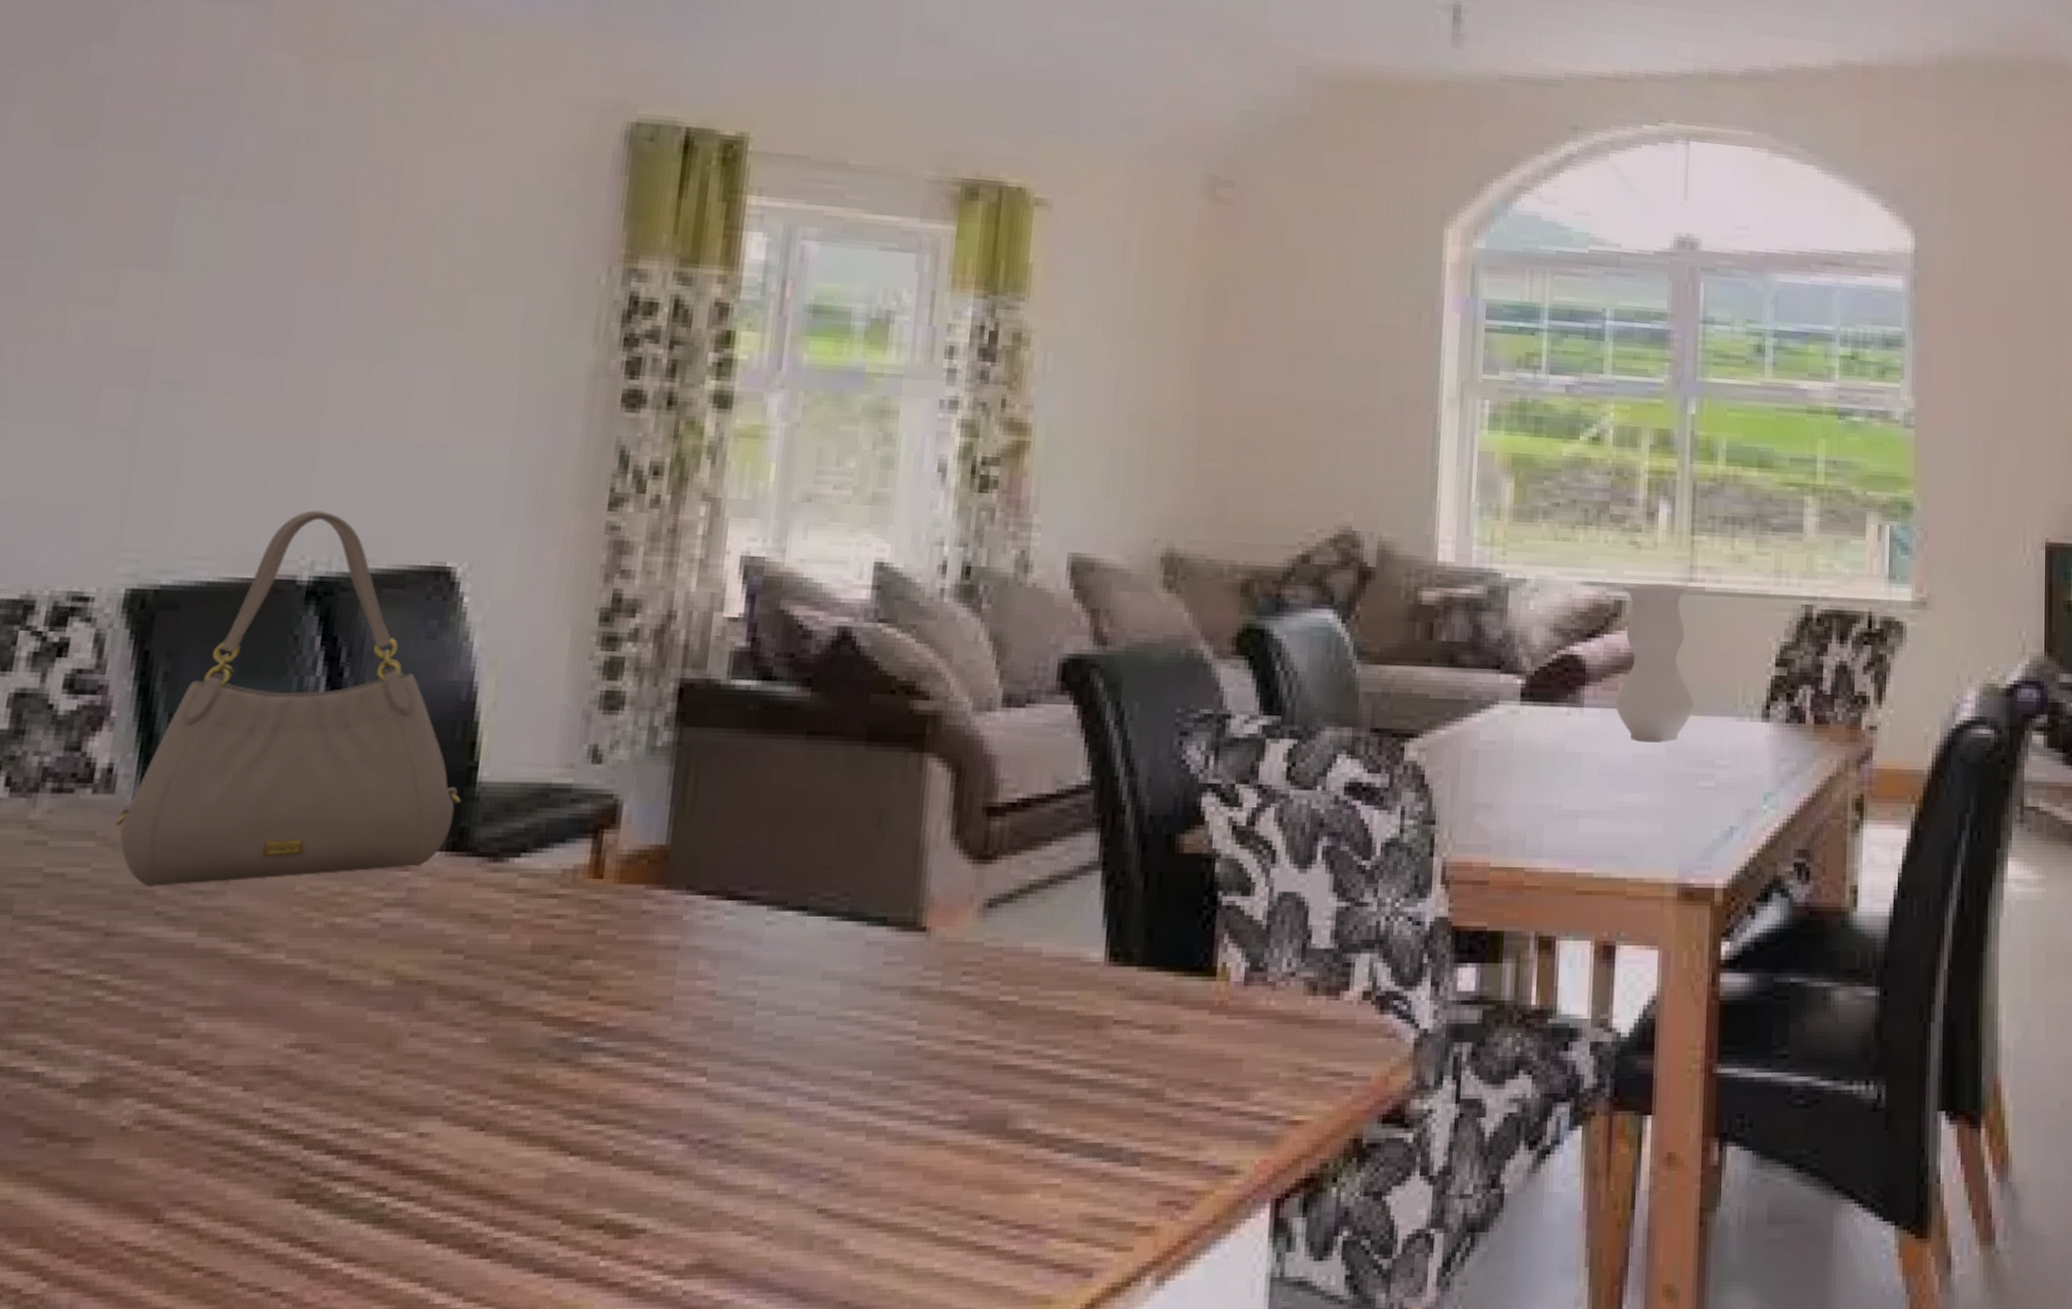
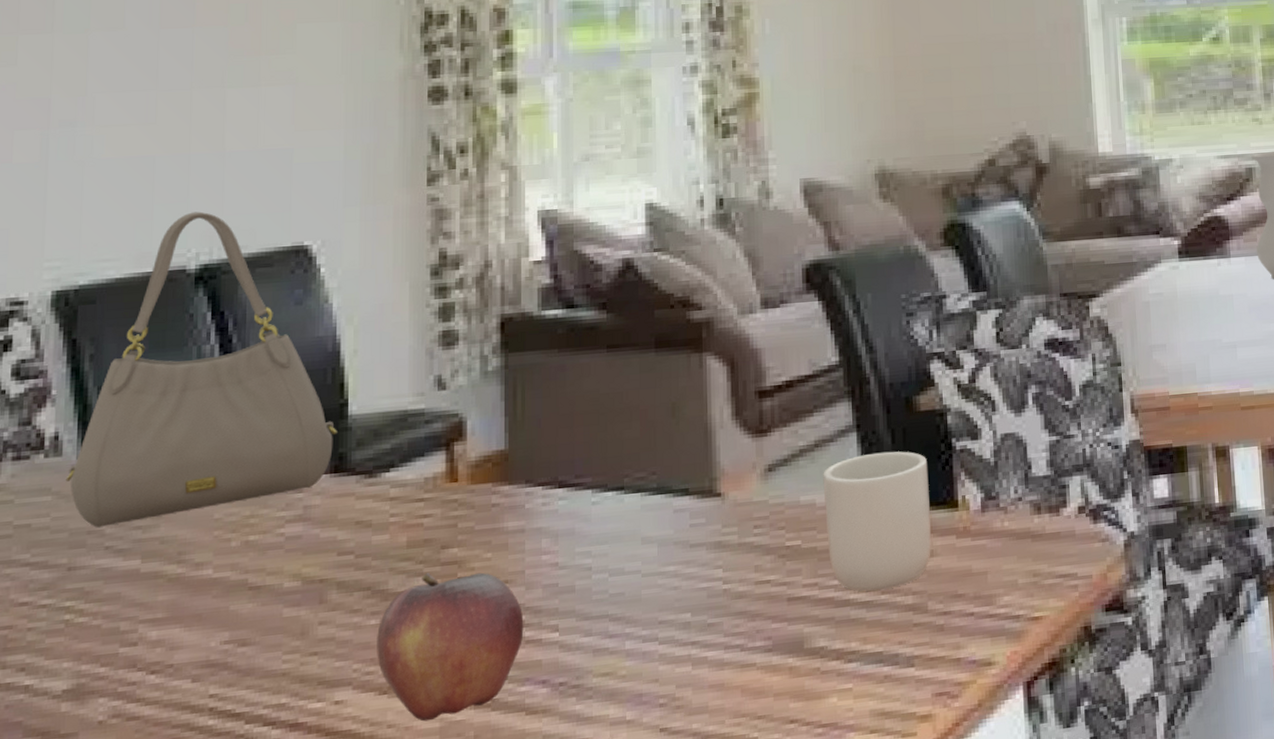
fruit: none [477,987,665,1170] -> present [377,572,524,722]
mug: none [1050,898,1185,1068] -> present [823,451,932,592]

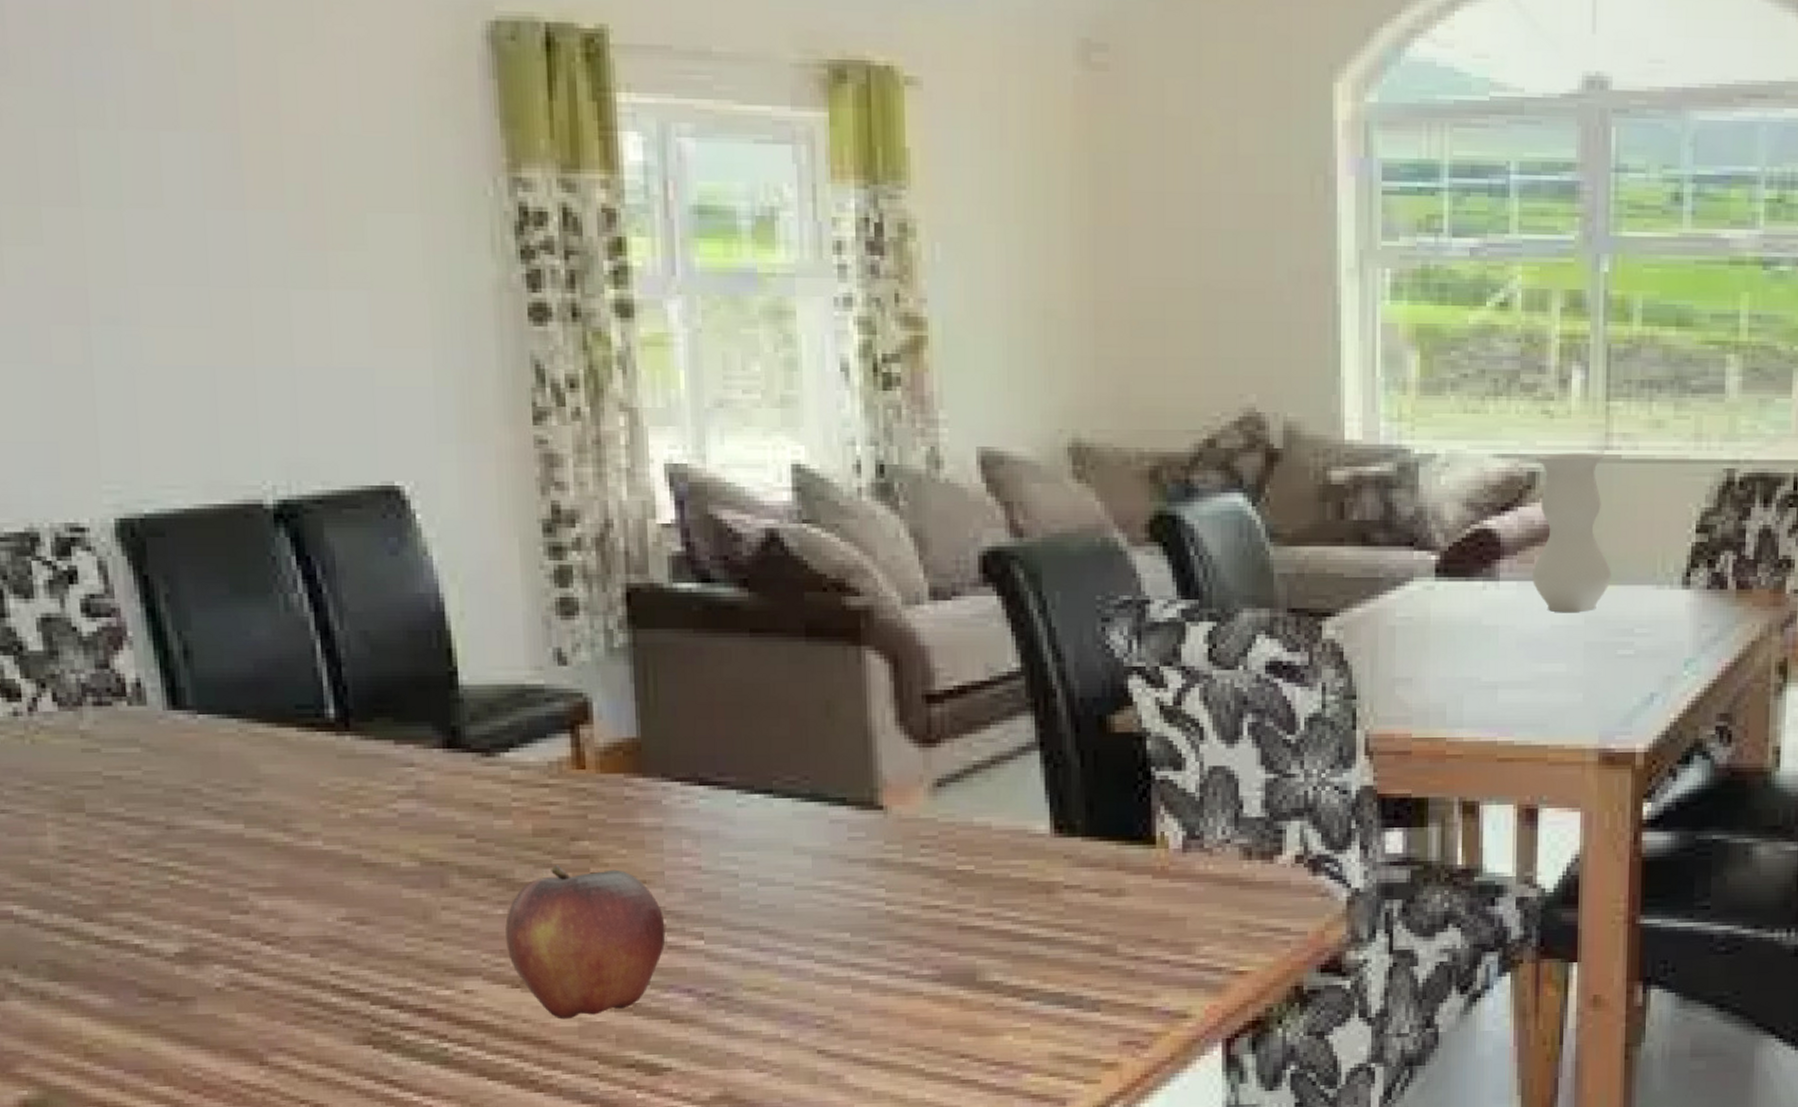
handbag: present [65,211,337,528] -> none [153,437,448,786]
mug: present [823,451,932,592] -> none [1000,775,1124,927]

